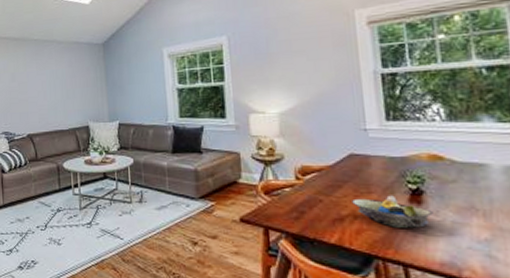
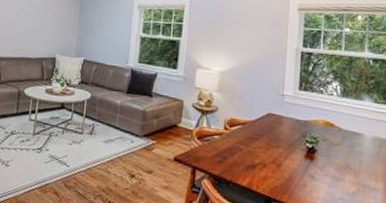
decorative bowl: present [352,195,433,228] -> none [264,150,320,179]

